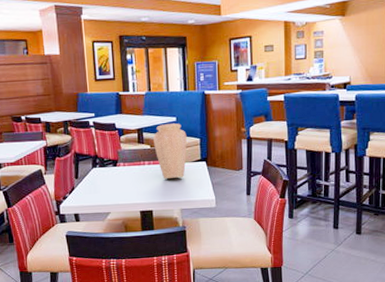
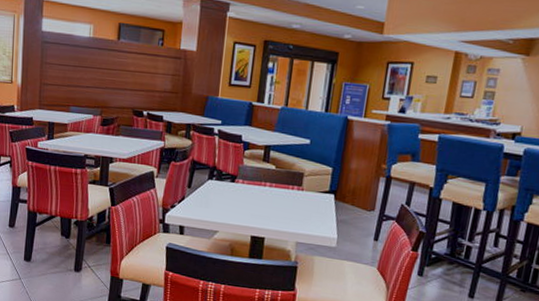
vase: present [153,123,187,180] -> none [279,145,319,208]

